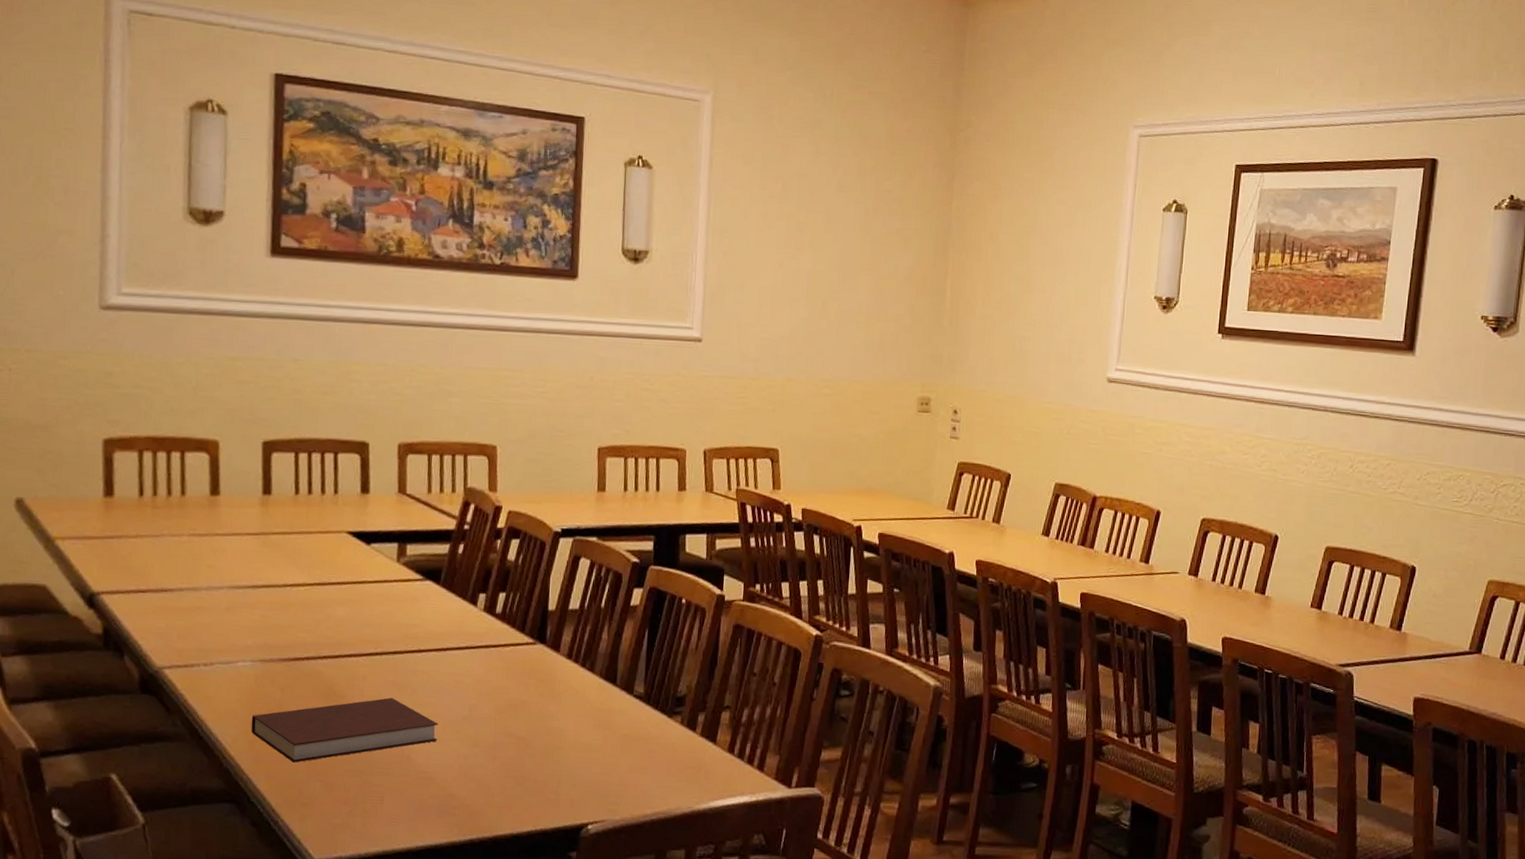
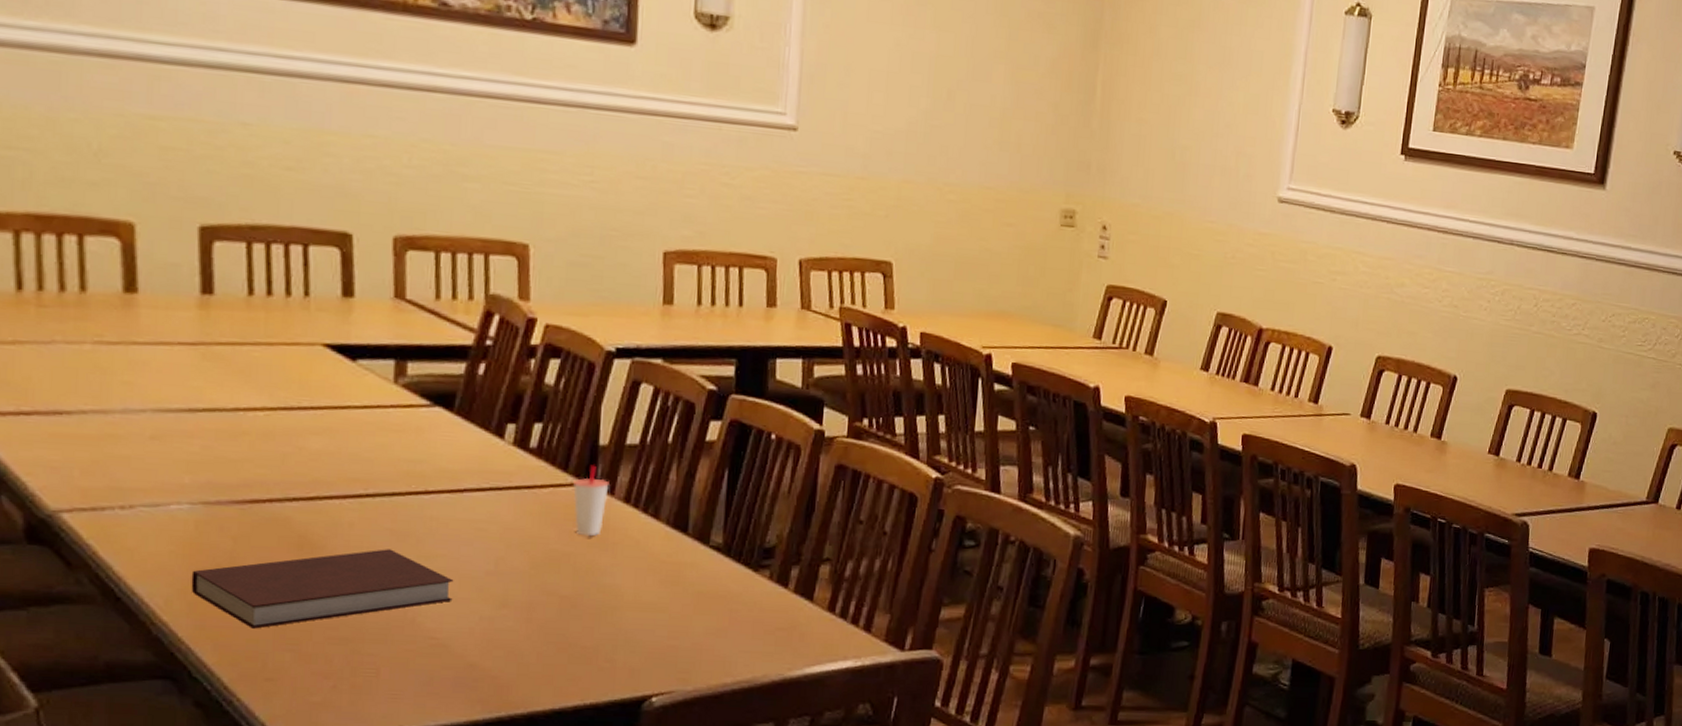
cup: none [528,627,556,687] -> present [573,465,609,537]

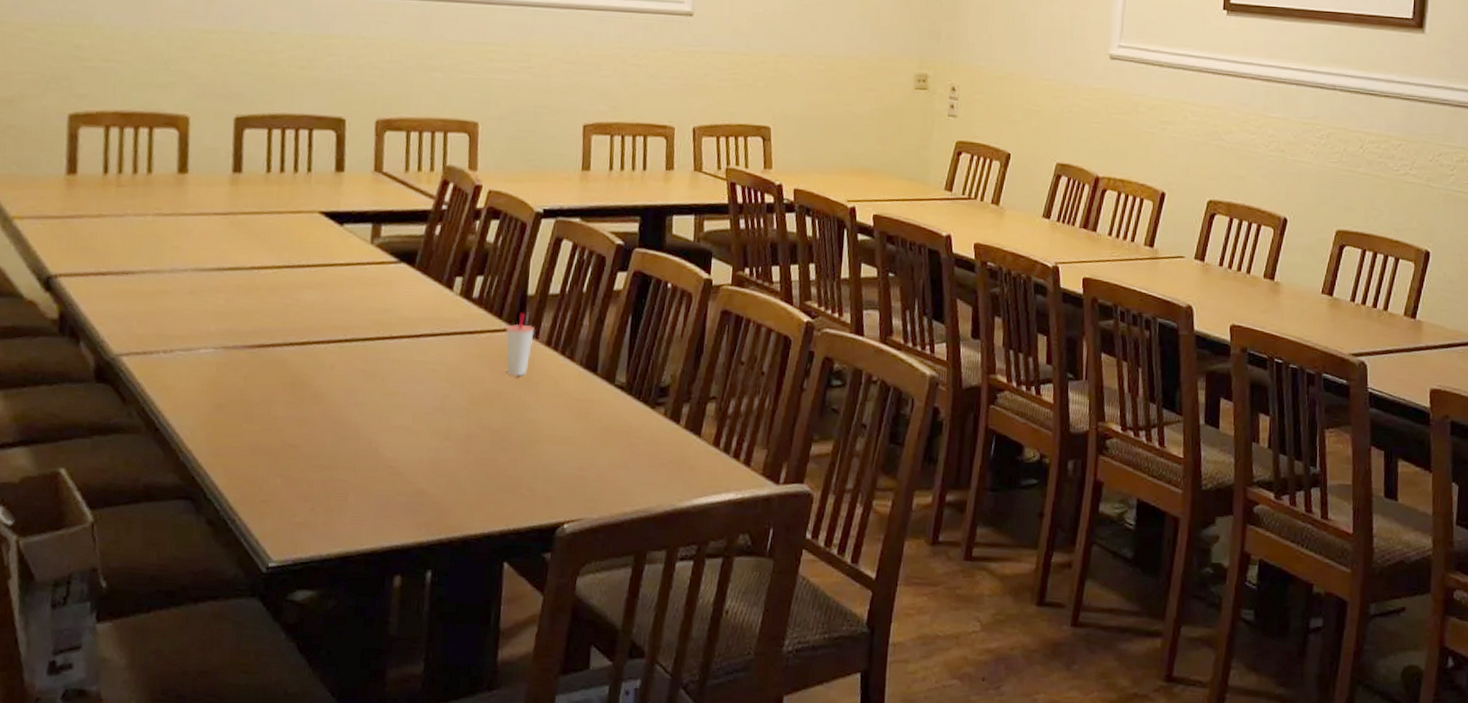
notebook: present [191,549,454,629] -> none [210,387,409,457]

